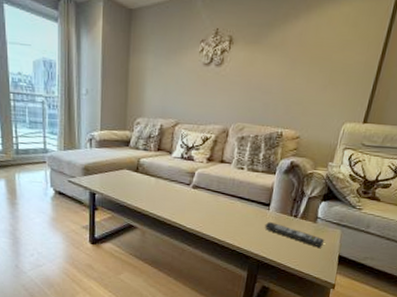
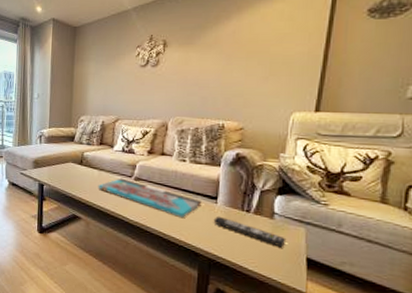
board game: none [154,186,256,225] -> present [98,178,202,219]

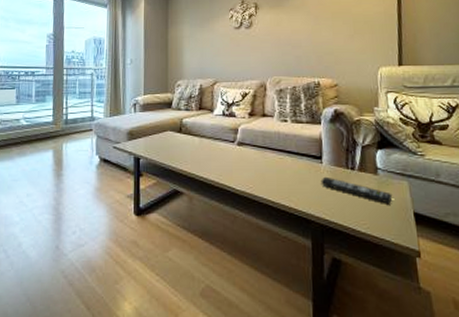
board game: present [98,178,202,219] -> none [199,144,307,183]

